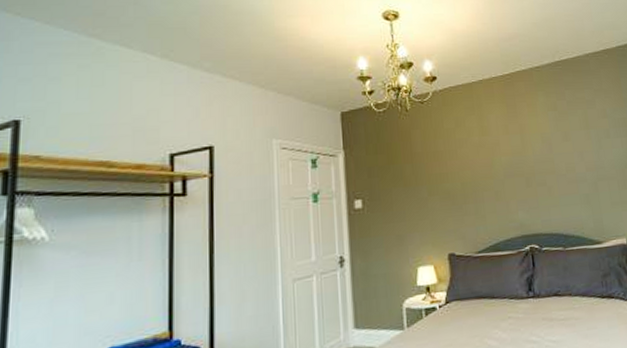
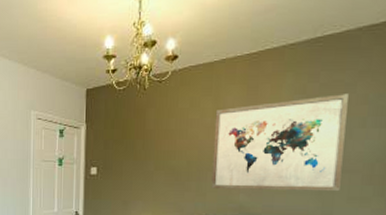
wall art: none [481,109,604,209] -> present [211,94,349,192]

